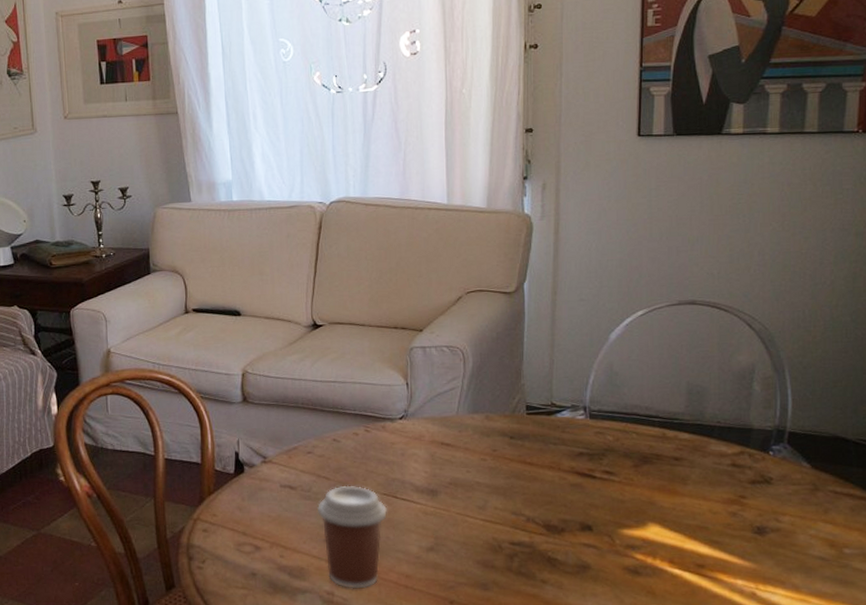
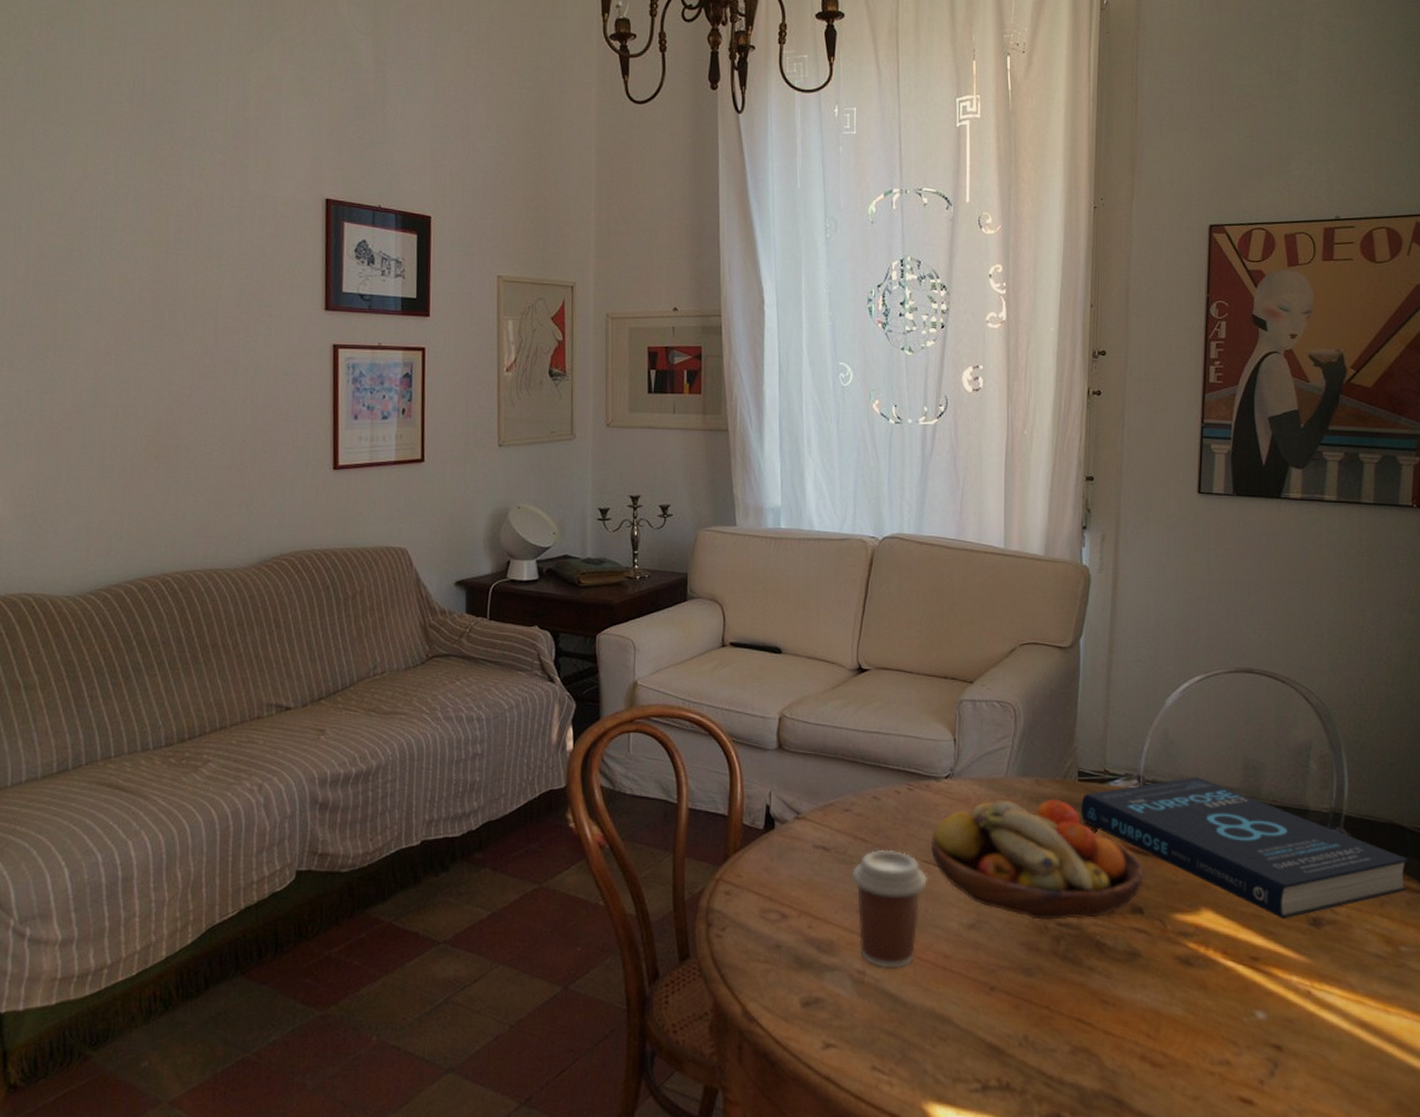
fruit bowl: none [388,432,592,541] -> present [930,799,1144,920]
book: none [529,404,852,530] -> present [1080,777,1409,920]

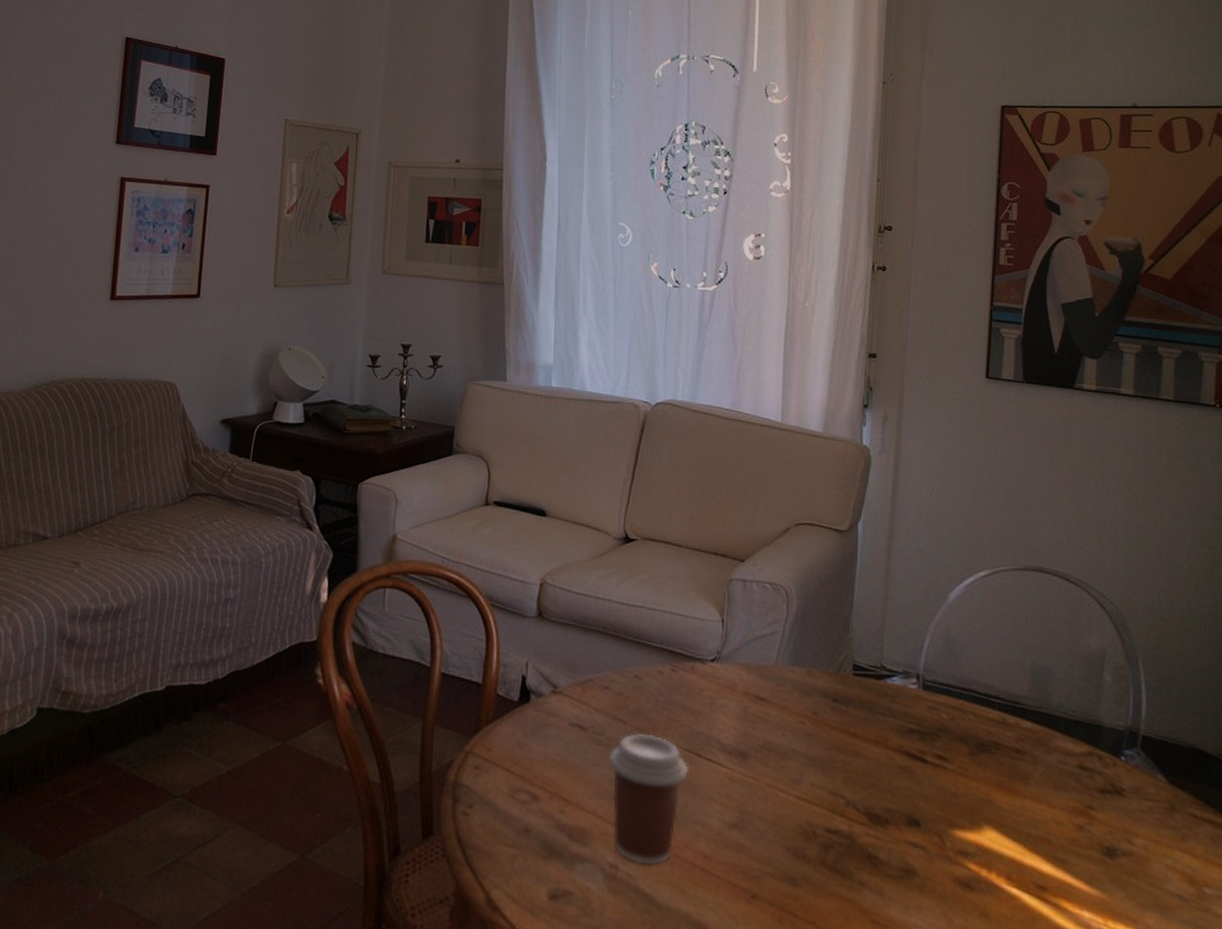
fruit bowl: present [930,799,1144,920] -> none [692,688,921,828]
book: present [1080,777,1409,920] -> none [854,680,1213,846]

